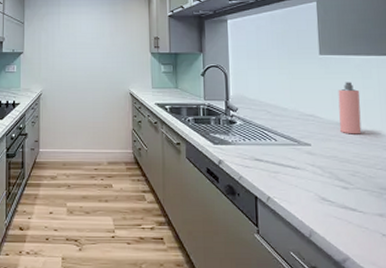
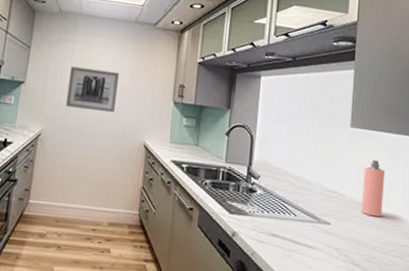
wall art: none [58,34,101,69] -> present [65,66,120,113]

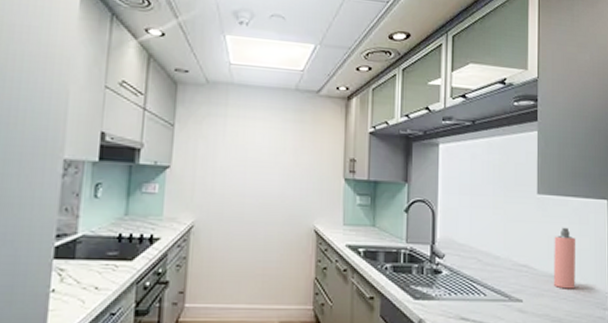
wall art: present [65,66,120,113] -> none [220,145,281,196]

